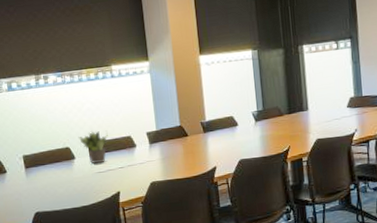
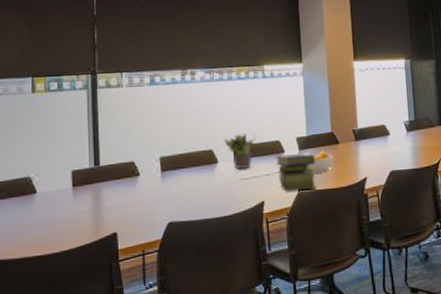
stack of books: none [127,146,168,183] -> present [275,153,317,192]
fruit bowl: none [159,143,183,165] -> present [308,150,334,173]

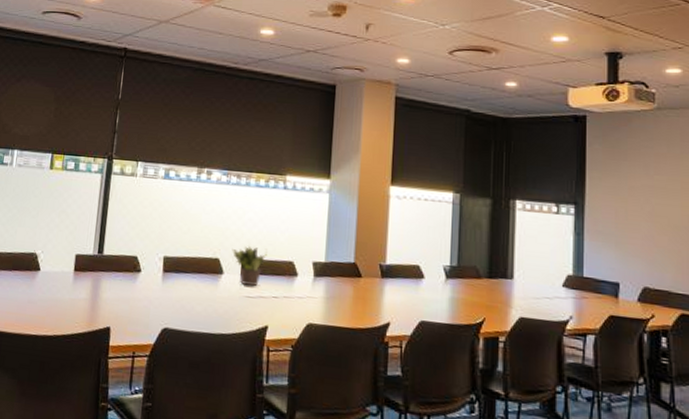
stack of books: present [275,153,317,192] -> none [286,278,332,325]
fruit bowl: present [308,150,334,173] -> none [322,281,353,307]

